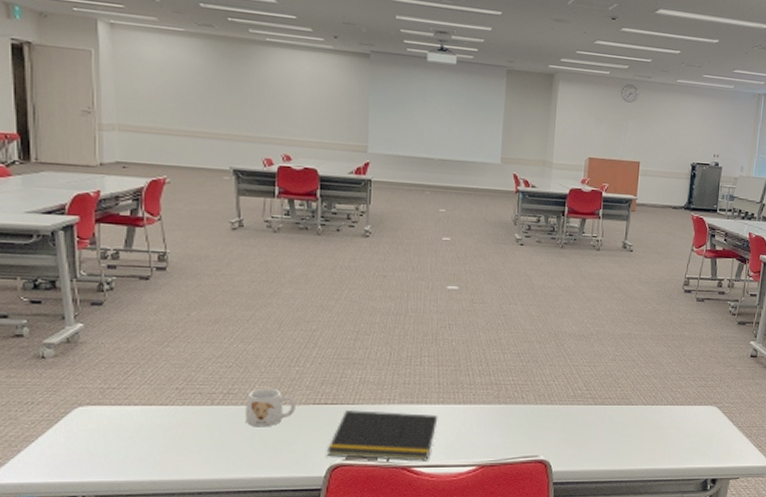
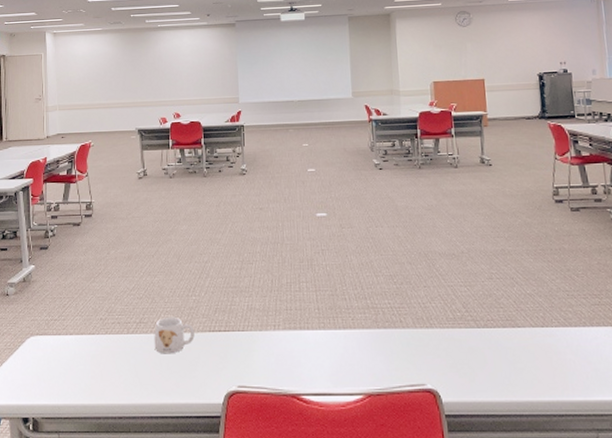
notepad: present [326,410,438,461] -> none [223,337,321,389]

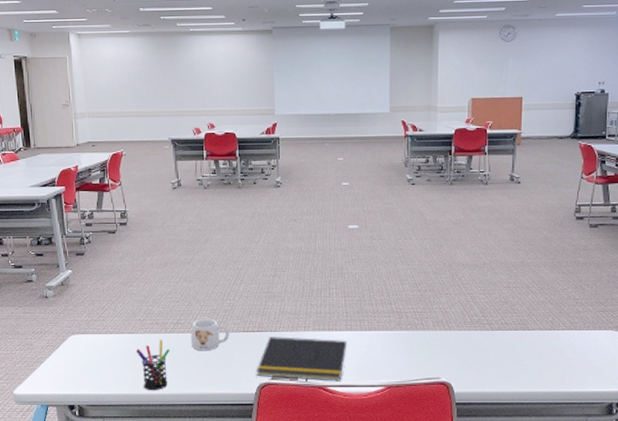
pen holder: none [97,341,132,401] -> present [136,340,170,391]
notepad: none [223,337,321,389] -> present [256,337,347,381]

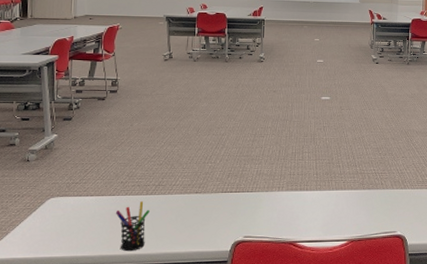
mug: present [191,318,229,351] -> none [171,180,209,212]
notepad: present [256,337,347,381] -> none [231,196,317,238]

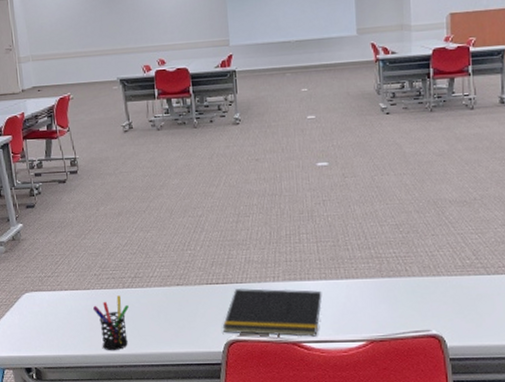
notepad: none [231,196,317,238] -> present [222,288,322,337]

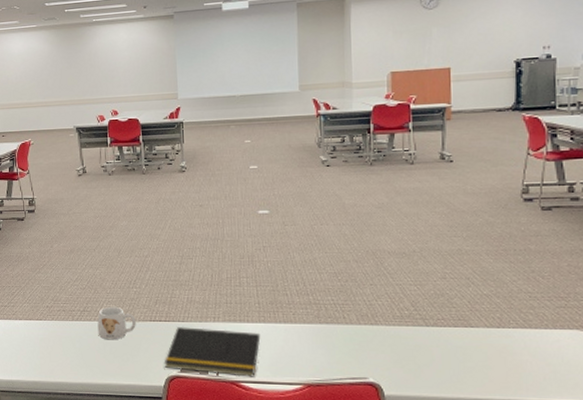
pen holder: present [93,295,129,351] -> none [45,327,77,379]
mug: none [150,270,192,307] -> present [97,306,136,340]

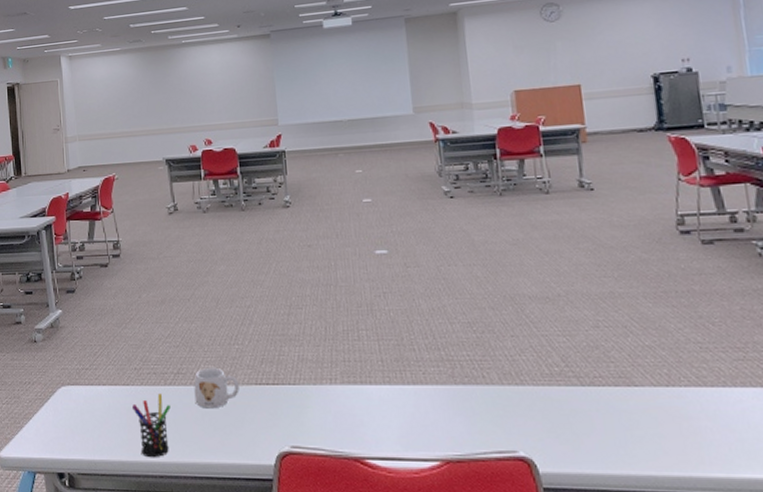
pen holder: none [45,327,77,379] -> present [132,393,171,458]
notepad: present [164,327,261,377] -> none [273,391,387,452]

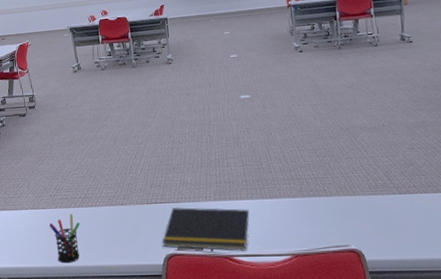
mug: present [194,367,239,409] -> none [98,192,134,224]
notepad: none [273,391,387,452] -> present [162,207,250,251]

